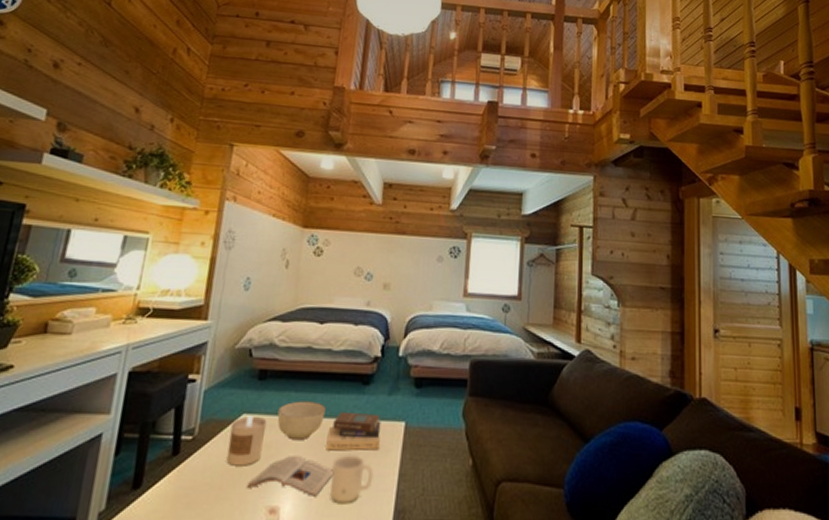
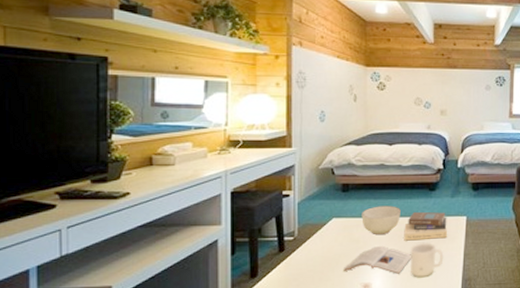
candle: present [226,415,267,466] -> none [324,219,354,257]

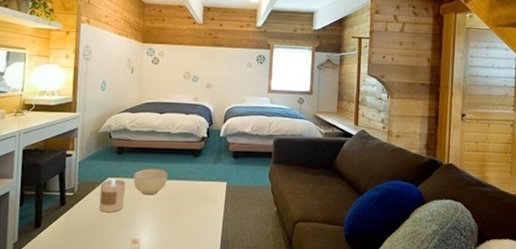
candle: none [324,219,354,257] -> present [99,178,126,213]
magazine: present [344,245,411,274] -> none [115,205,176,232]
books: present [404,211,448,241] -> none [170,175,210,202]
mug: present [410,243,444,278] -> none [174,204,205,237]

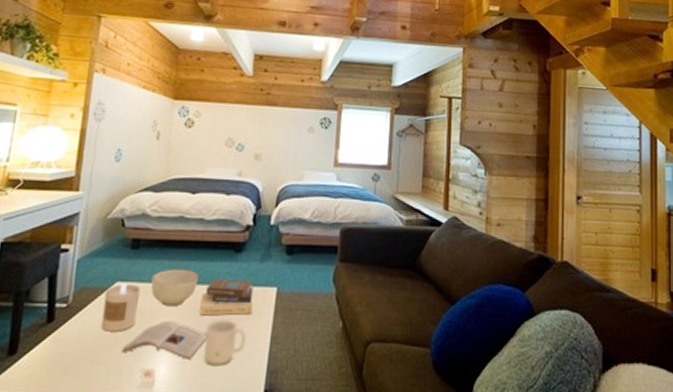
magazine: none [115,205,176,232] -> present [122,320,207,359]
books: none [170,175,210,202] -> present [199,278,254,316]
mug: none [174,204,205,237] -> present [204,319,247,366]

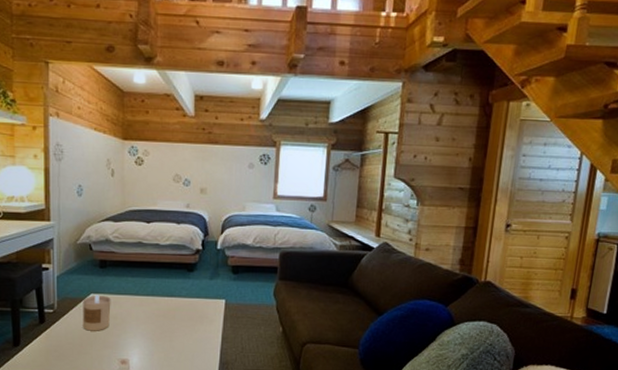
magazine: present [122,320,207,359] -> none [102,323,168,353]
bowl: present [151,268,199,307] -> none [119,284,158,313]
books: present [199,278,254,316] -> none [161,291,206,321]
mug: present [204,319,247,366] -> none [167,323,201,358]

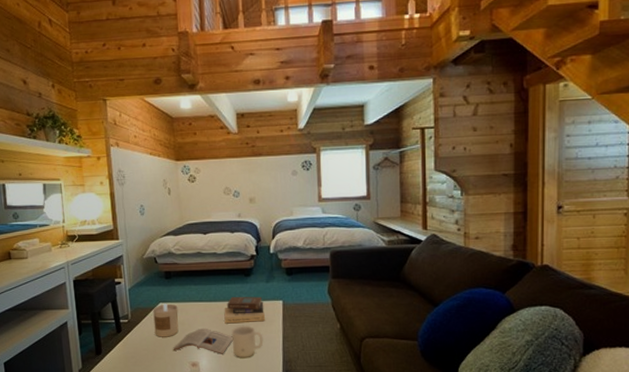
magazine: none [102,323,168,353] -> present [173,328,233,354]
books: none [161,291,206,321] -> present [224,296,266,324]
mug: none [167,323,201,358] -> present [231,326,264,358]

